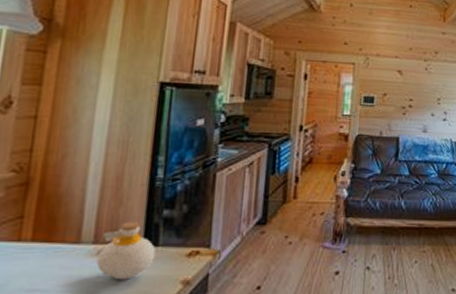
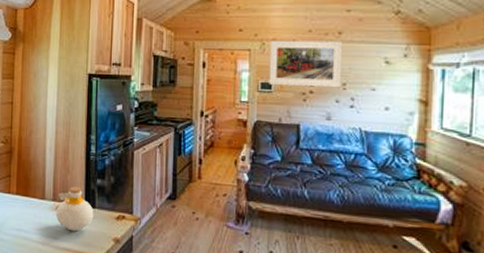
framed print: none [371,55,439,103] -> present [269,40,343,88]

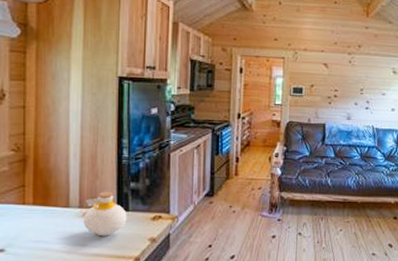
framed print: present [269,40,343,88] -> none [300,50,362,93]

